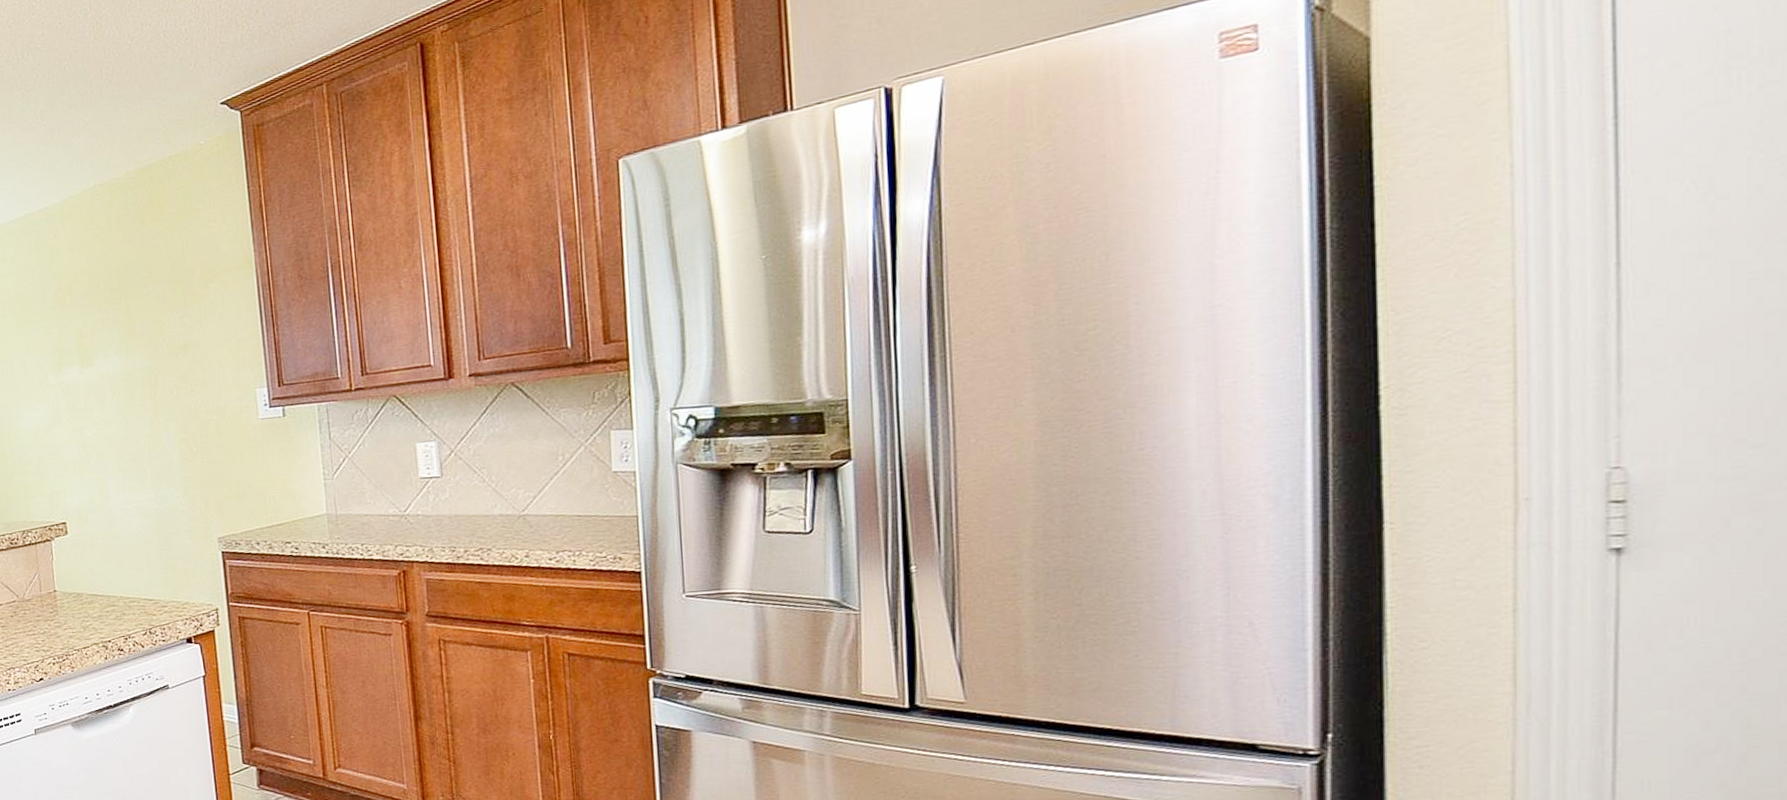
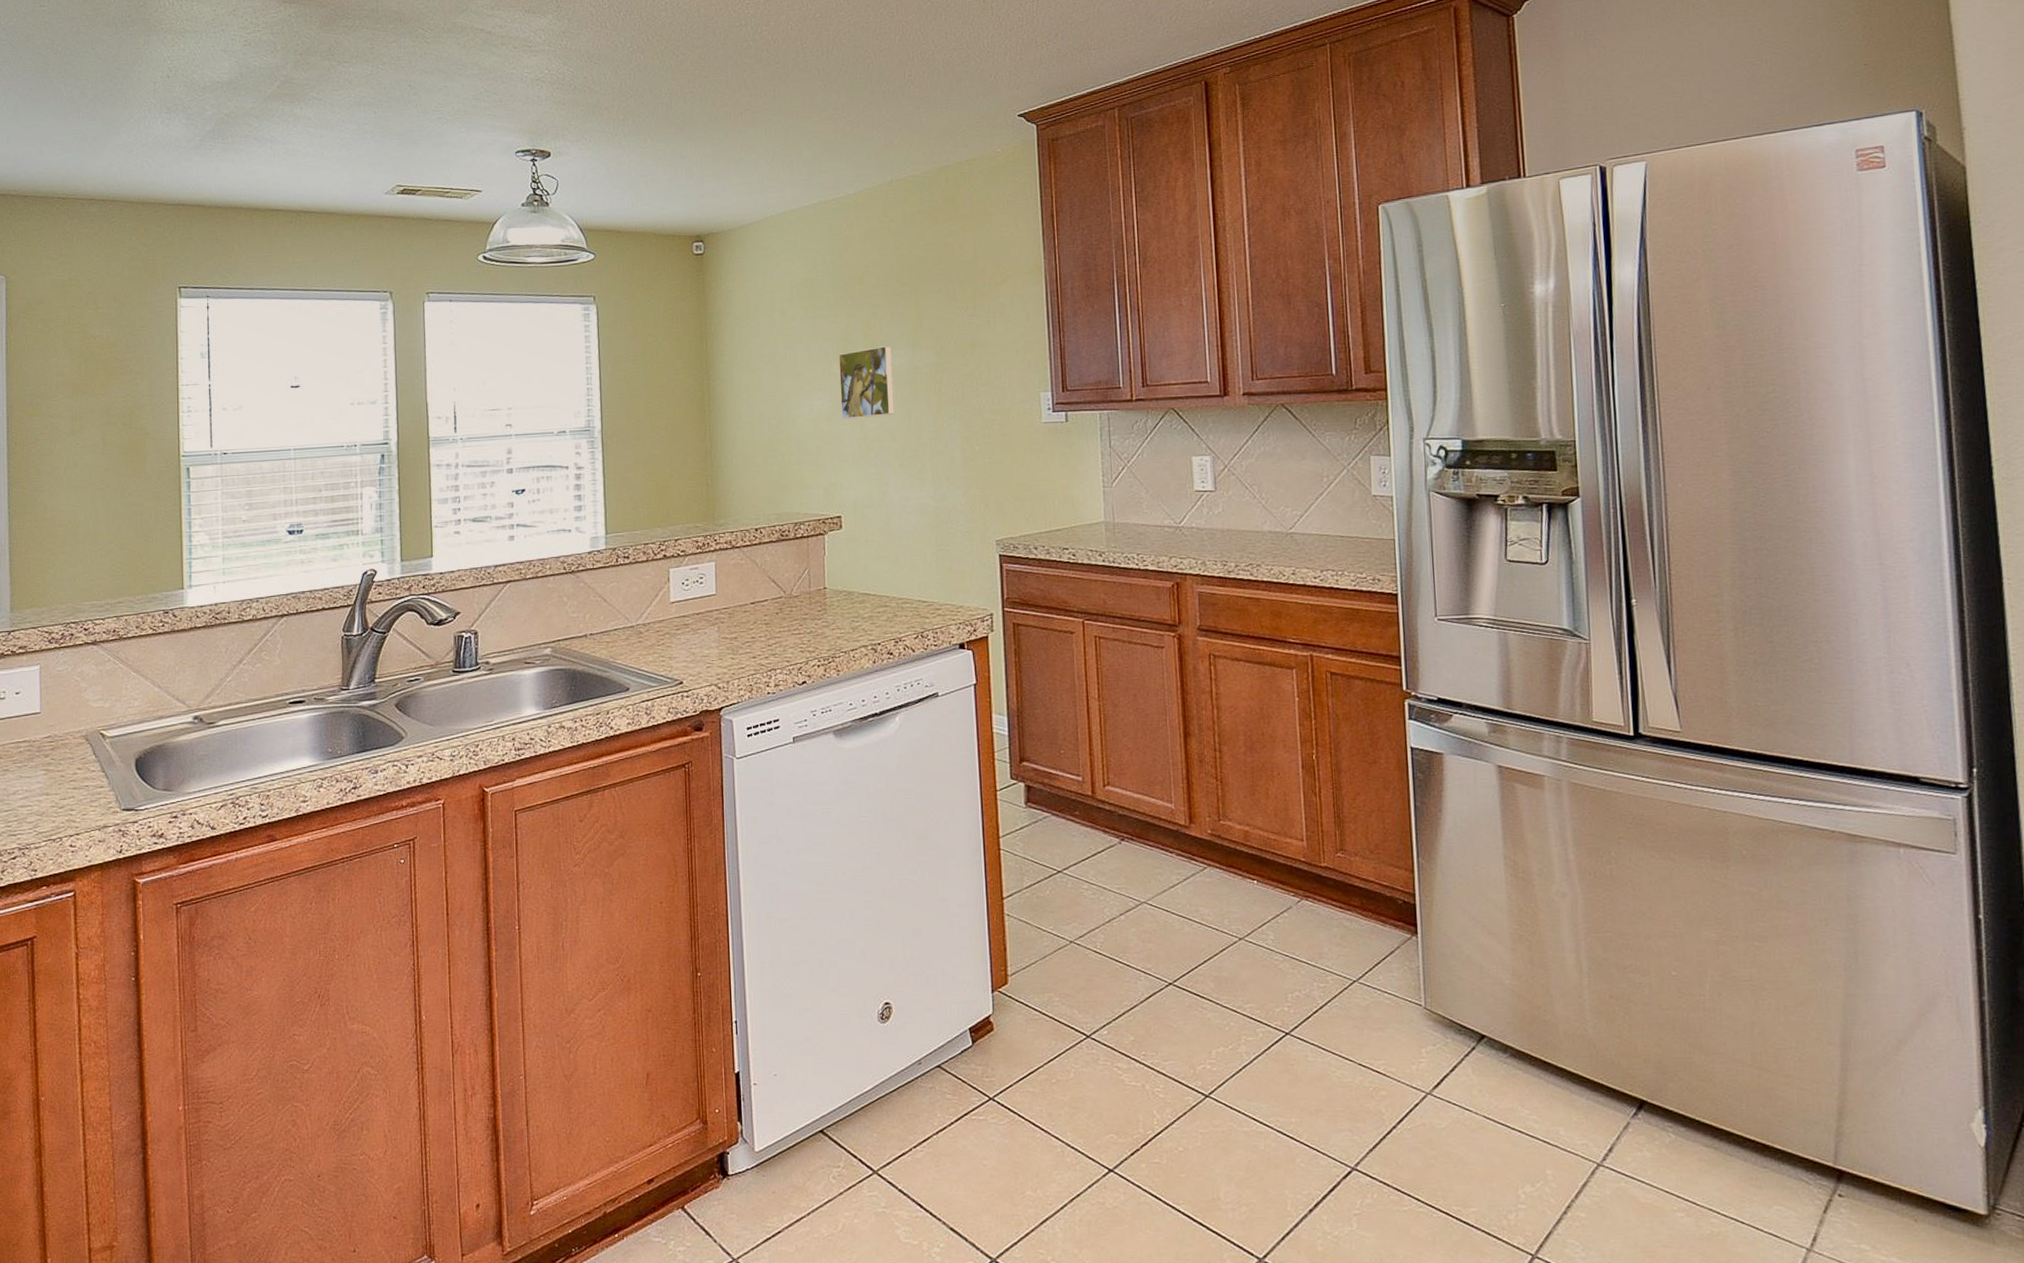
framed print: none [53,353,112,429] -> present [838,345,895,420]

